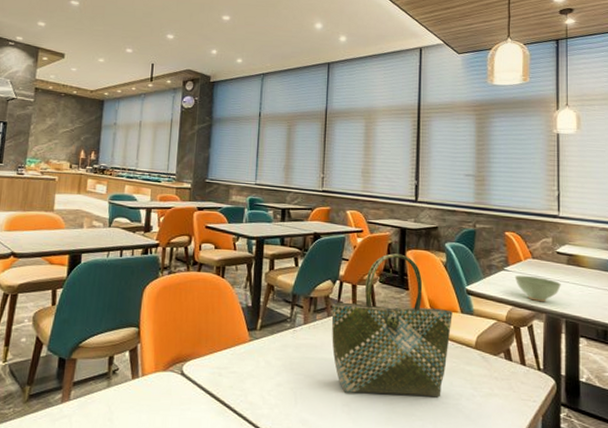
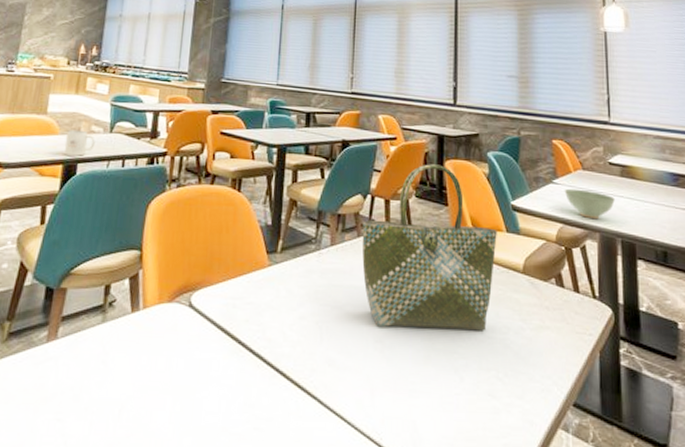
mug: none [70,225,96,248] -> present [64,130,95,157]

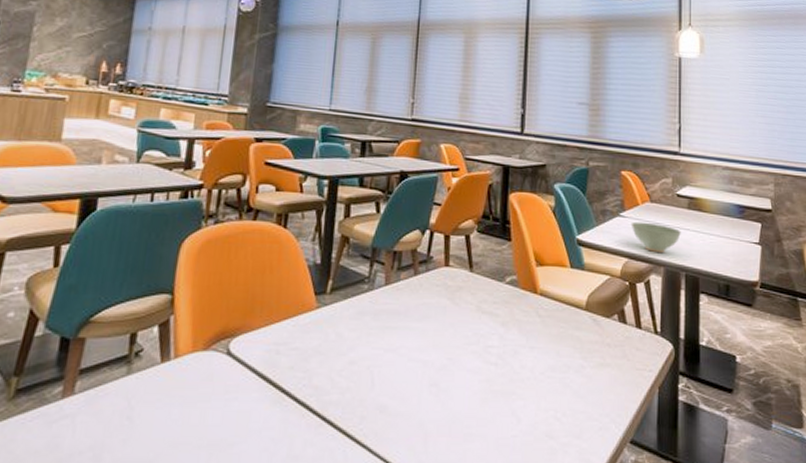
mug: present [64,130,95,157] -> none [82,159,119,190]
shopping bag: present [362,164,497,331] -> none [418,197,561,371]

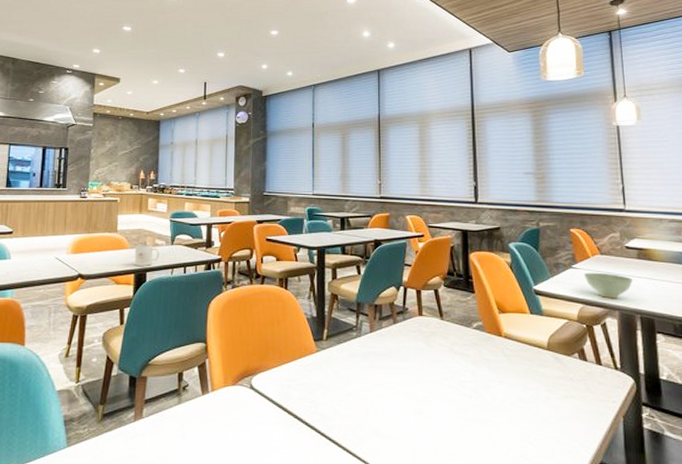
mug: none [82,159,119,190] -> present [134,244,160,267]

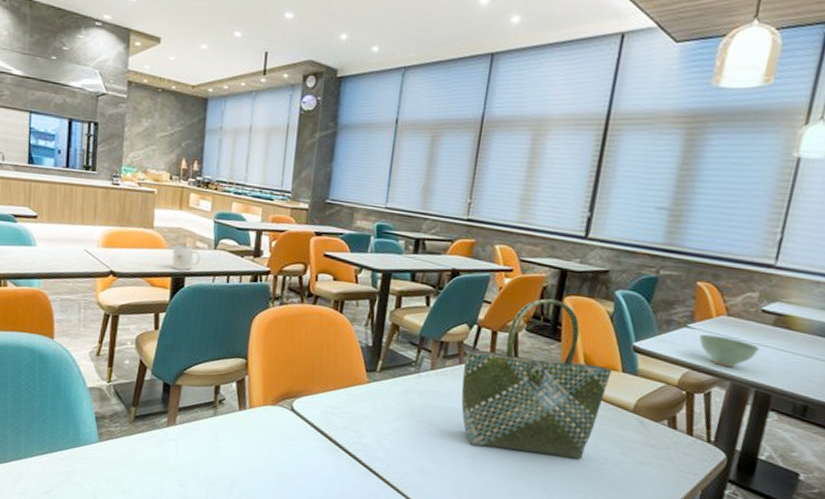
shopping bag: none [397,257,522,402] -> present [461,298,612,460]

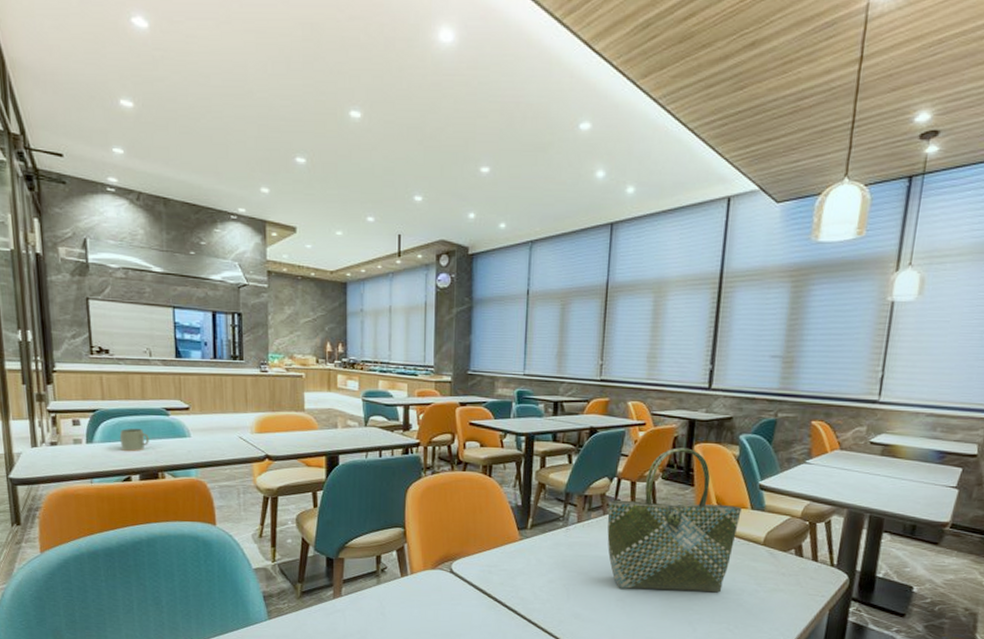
mug: present [172,245,201,271] -> none [324,424,352,449]
bowl: present [698,334,759,368] -> none [816,468,870,497]

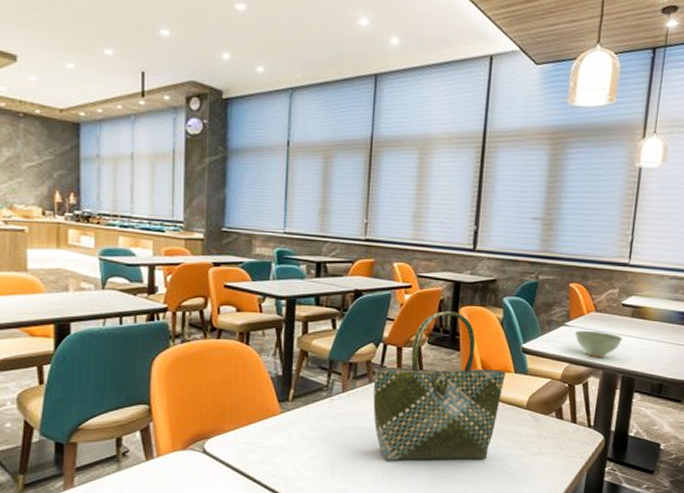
bowl: none [816,468,870,497] -> present [574,330,622,358]

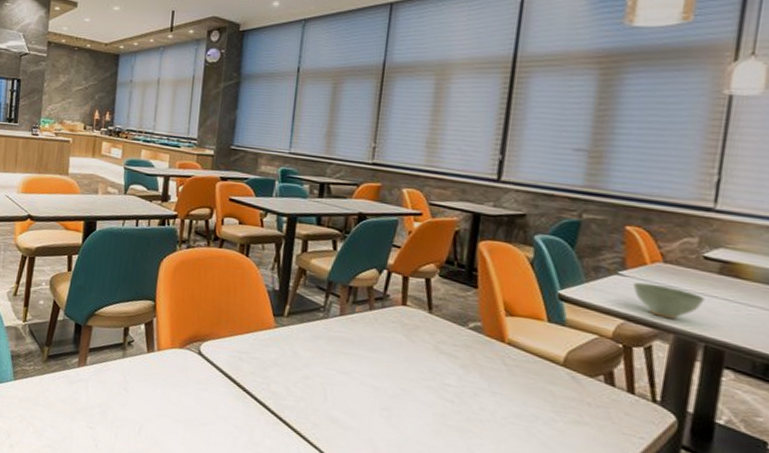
shopping bag: present [373,311,506,461] -> none [373,243,536,416]

